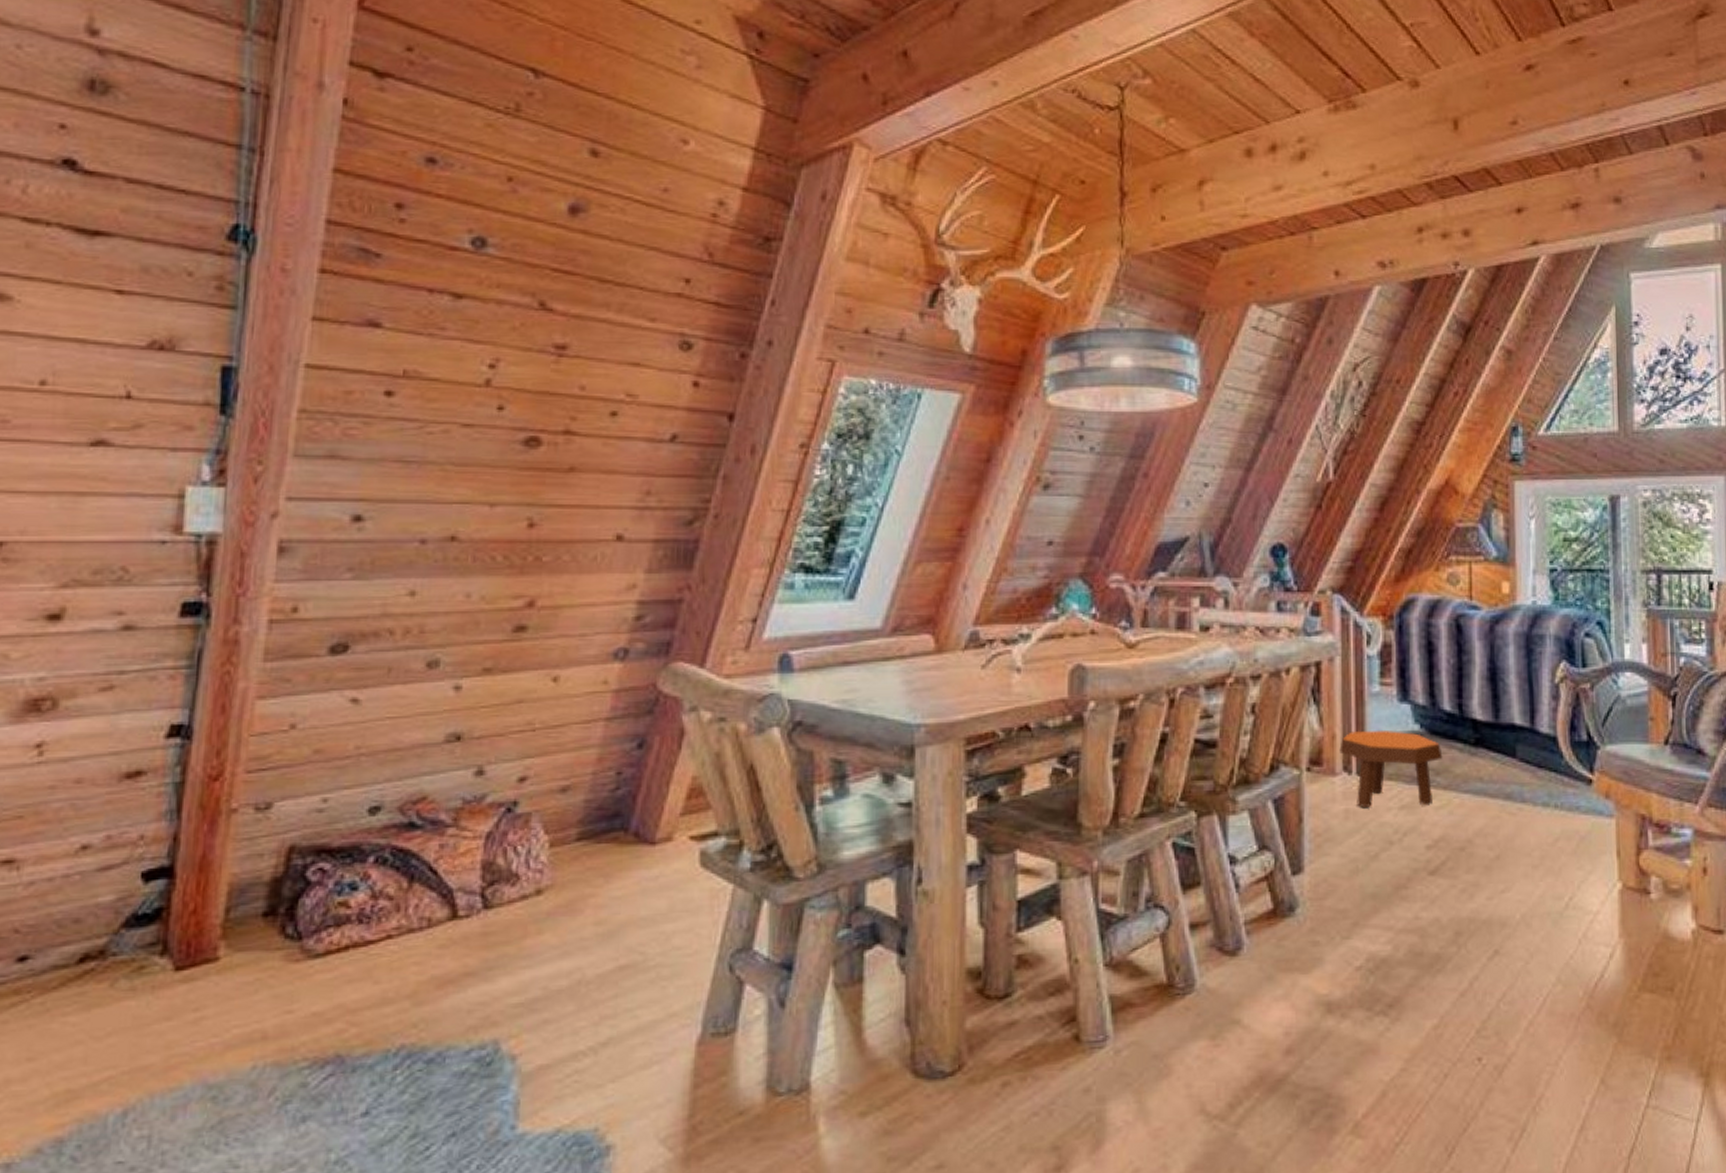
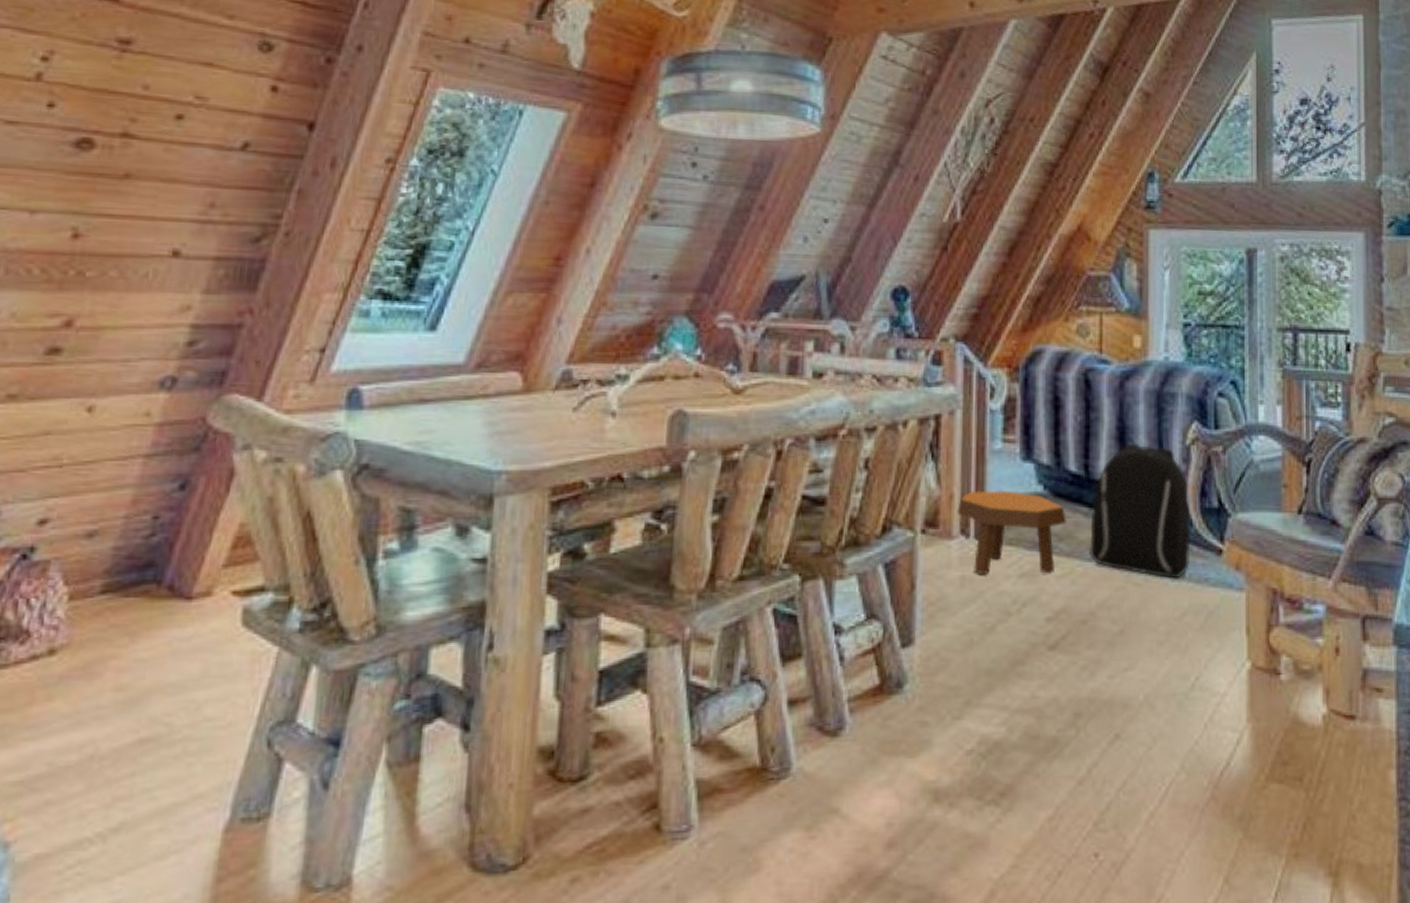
backpack: none [1465,683,1562,808] -> present [1089,443,1191,579]

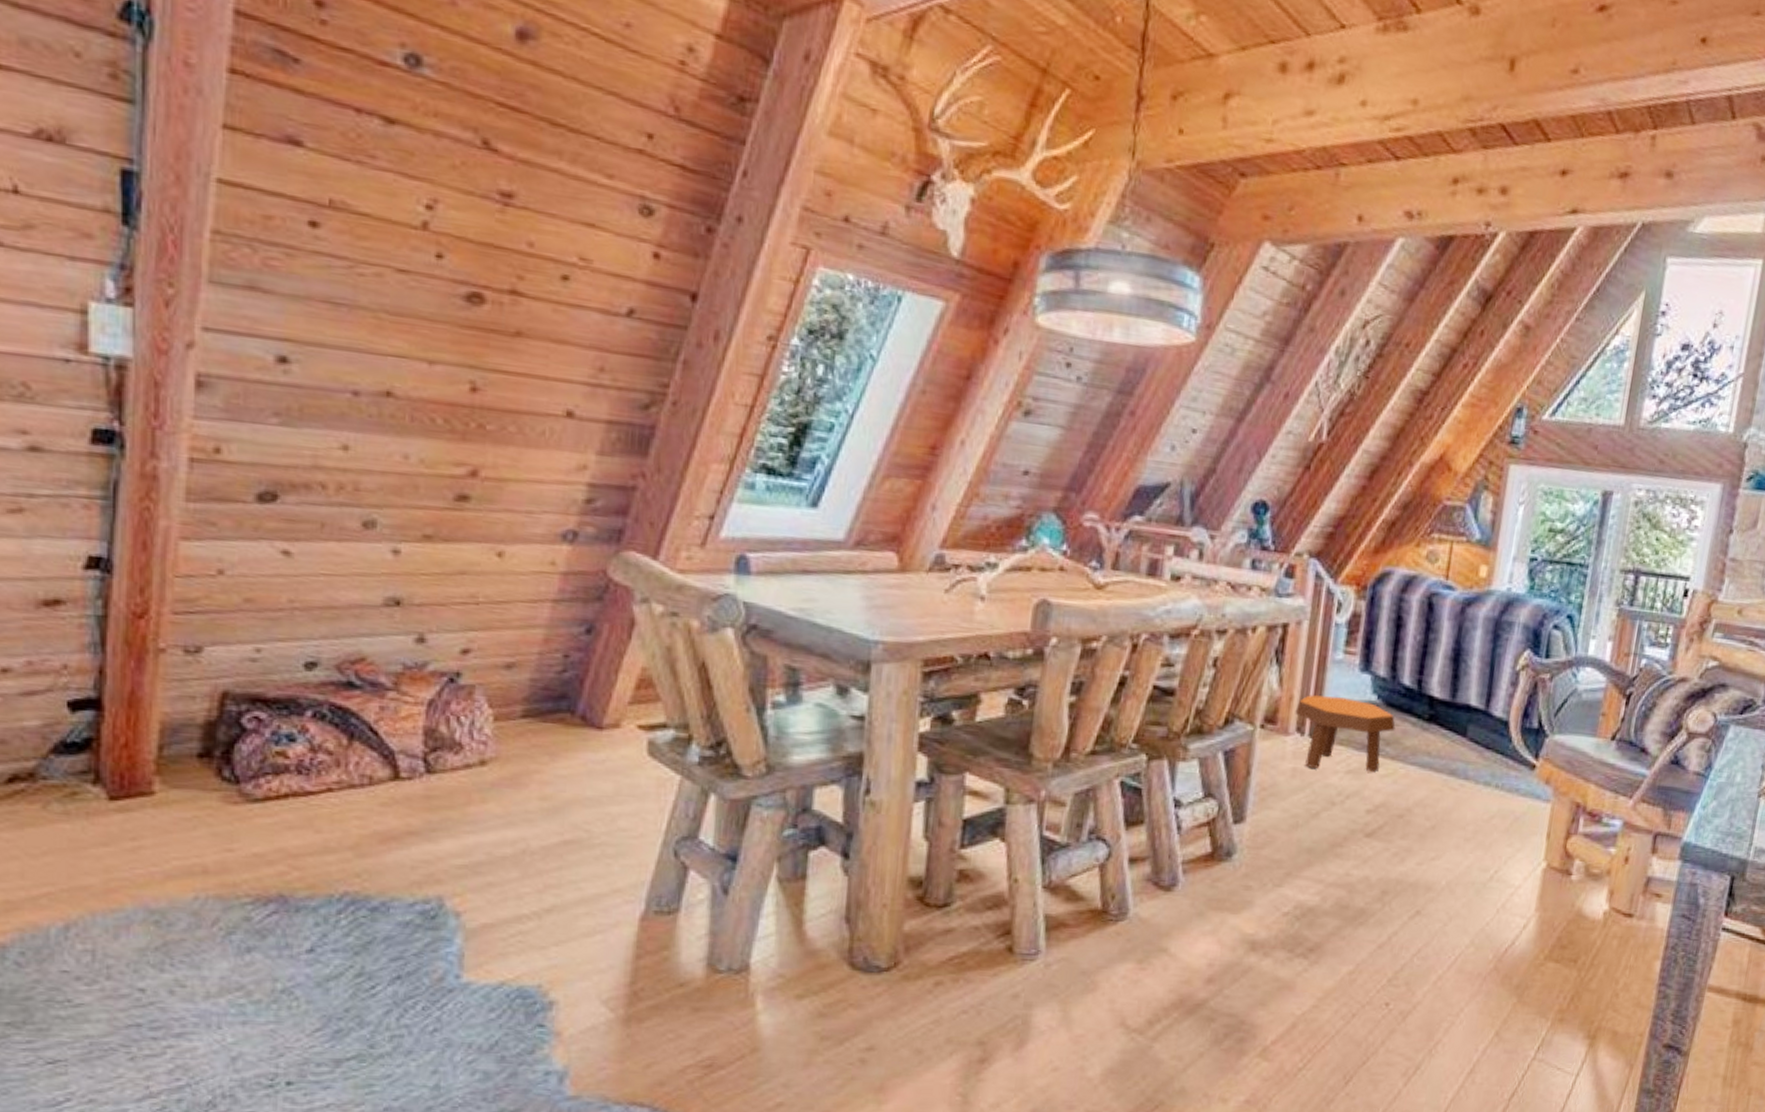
backpack: present [1089,443,1191,579] -> none [1412,664,1513,787]

